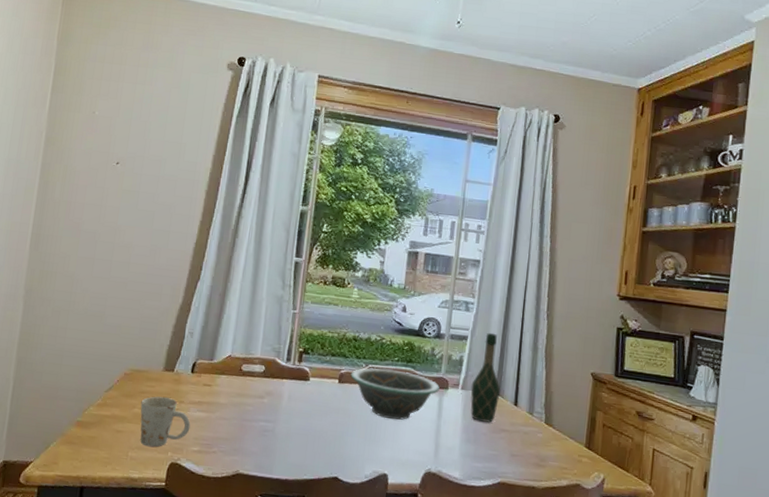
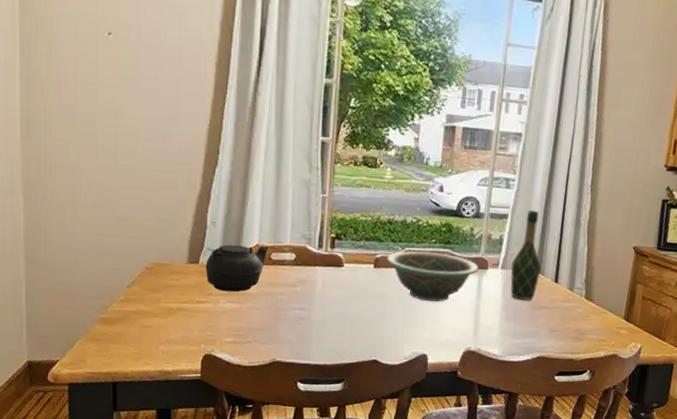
mug: present [140,396,191,448] -> none [166,289,222,341]
teapot: none [179,354,241,401] -> present [205,244,270,292]

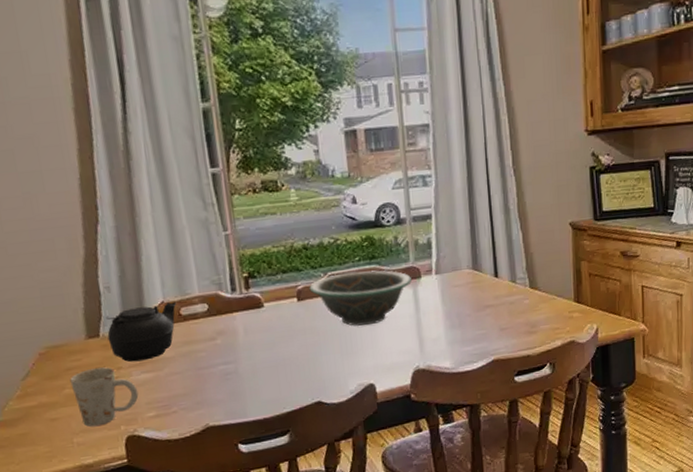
mug: none [166,289,222,341] -> present [70,367,139,427]
wine bottle: present [510,209,542,300] -> none [445,204,478,304]

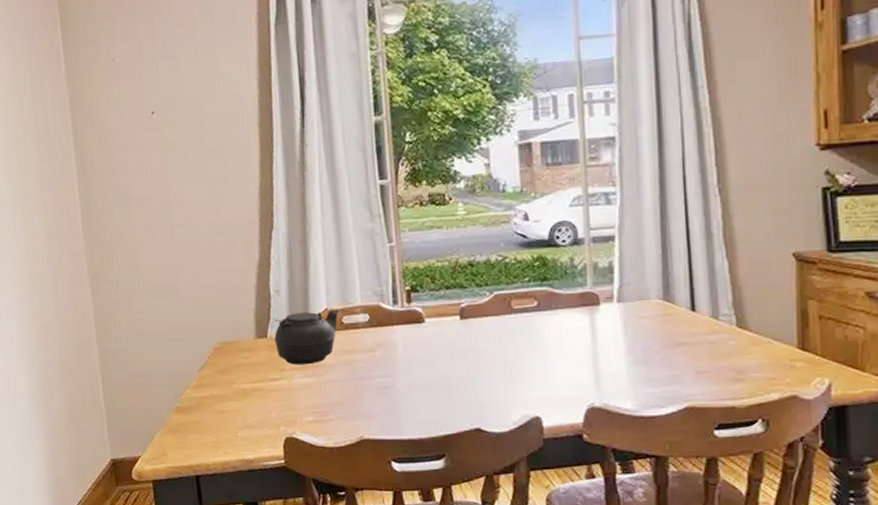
mug: present [70,367,139,427] -> none [238,367,299,424]
decorative bowl: present [309,270,412,326] -> none [473,292,589,353]

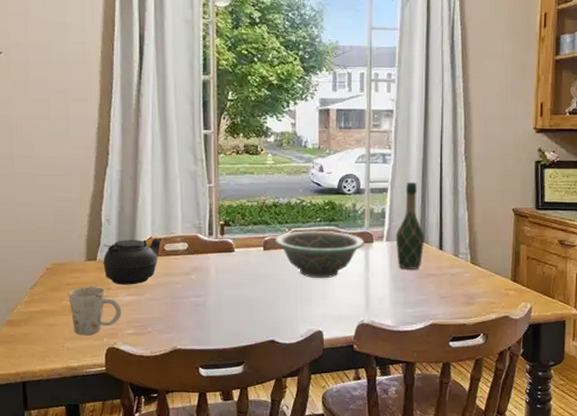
mug: none [238,367,299,424] -> present [68,286,122,336]
decorative bowl: none [473,292,589,353] -> present [275,230,364,279]
wine bottle: none [629,225,670,338] -> present [395,182,425,269]

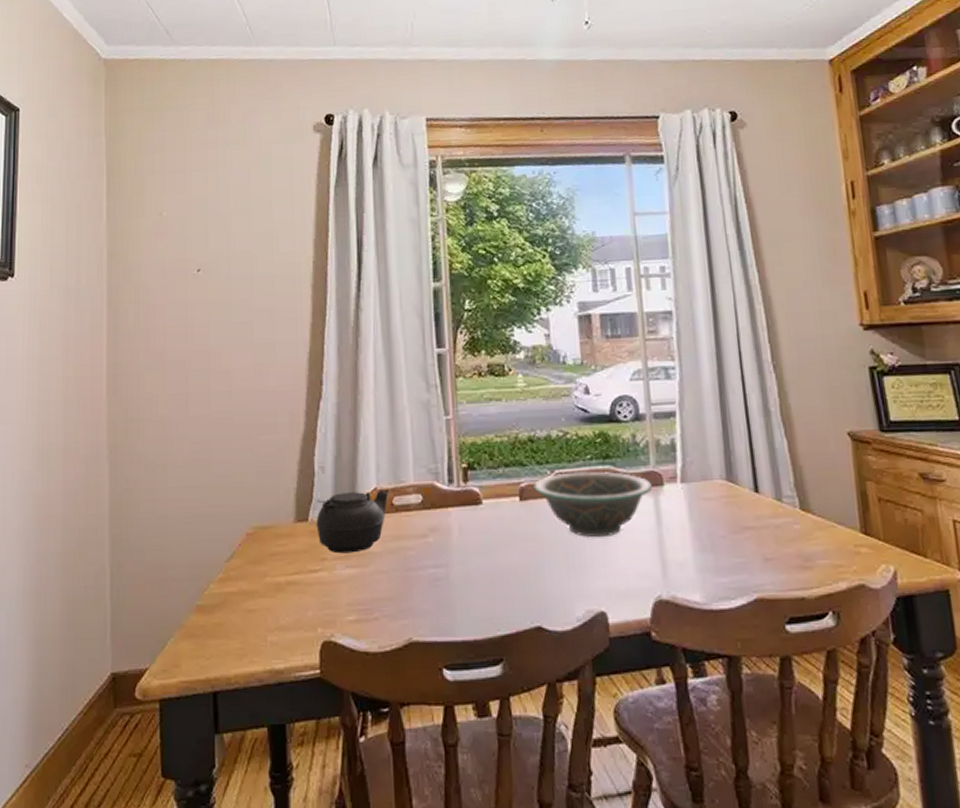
mug: present [68,286,122,336] -> none [273,556,340,625]
wine bottle: present [395,182,425,269] -> none [692,401,734,521]

